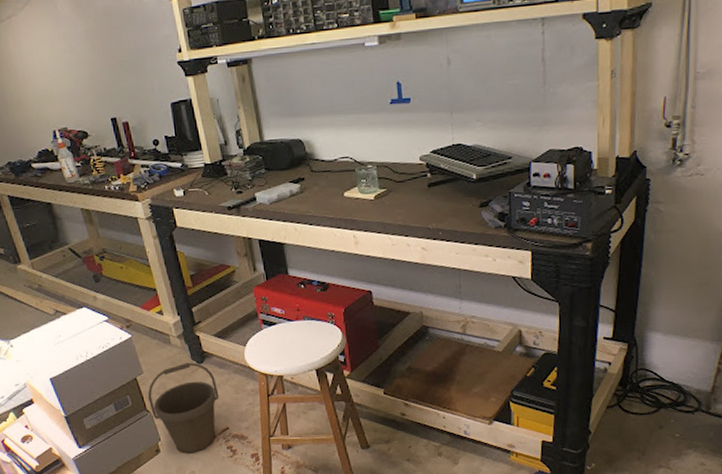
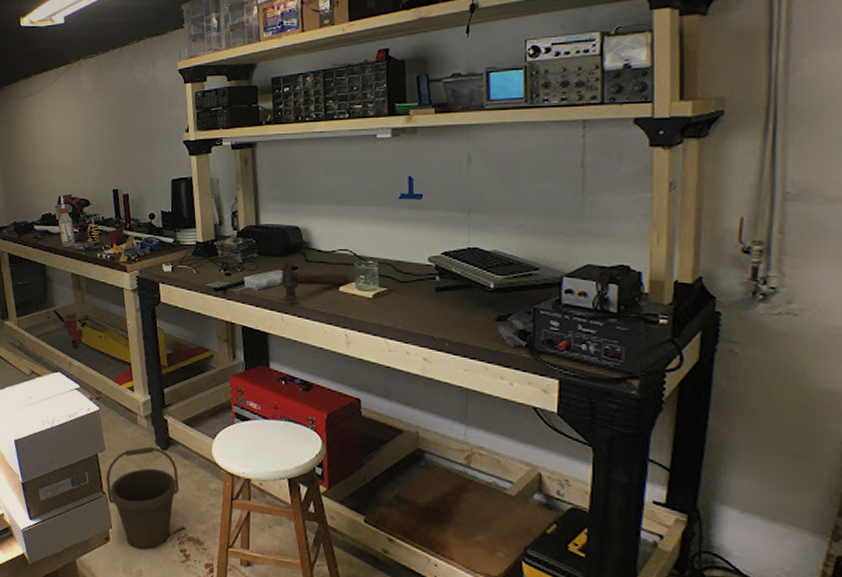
hammer: none [289,170,353,212] -> present [281,258,350,302]

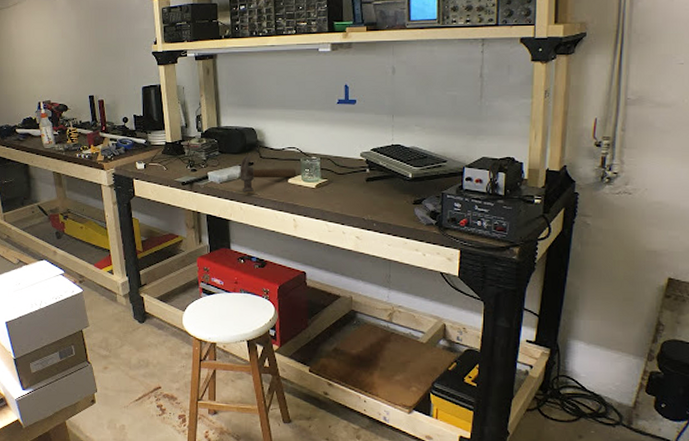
bucket: present [106,446,179,550] -> none [91,321,155,408]

